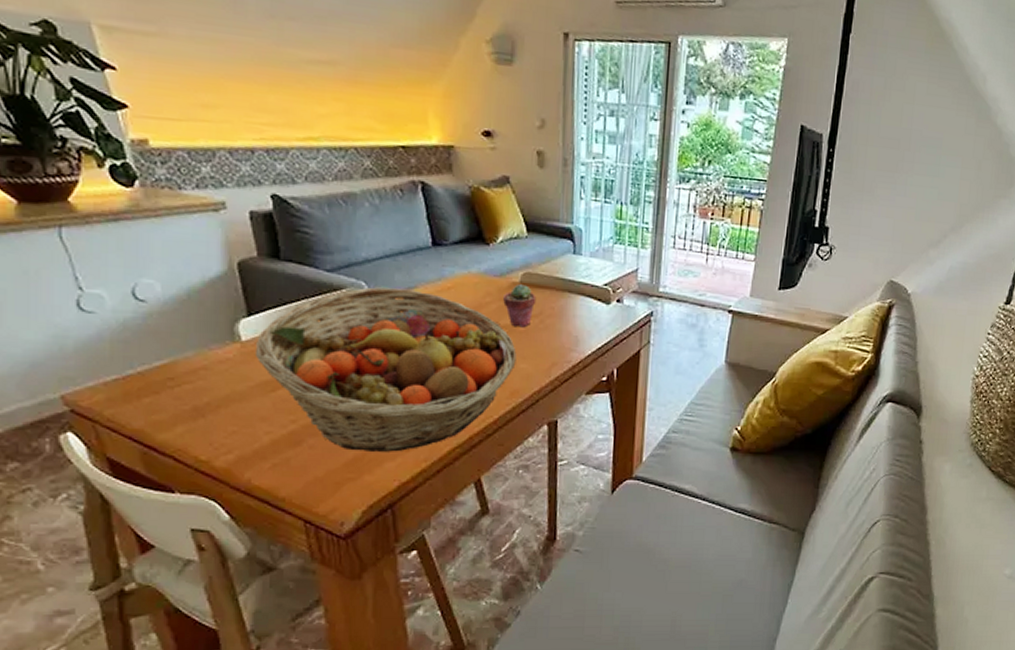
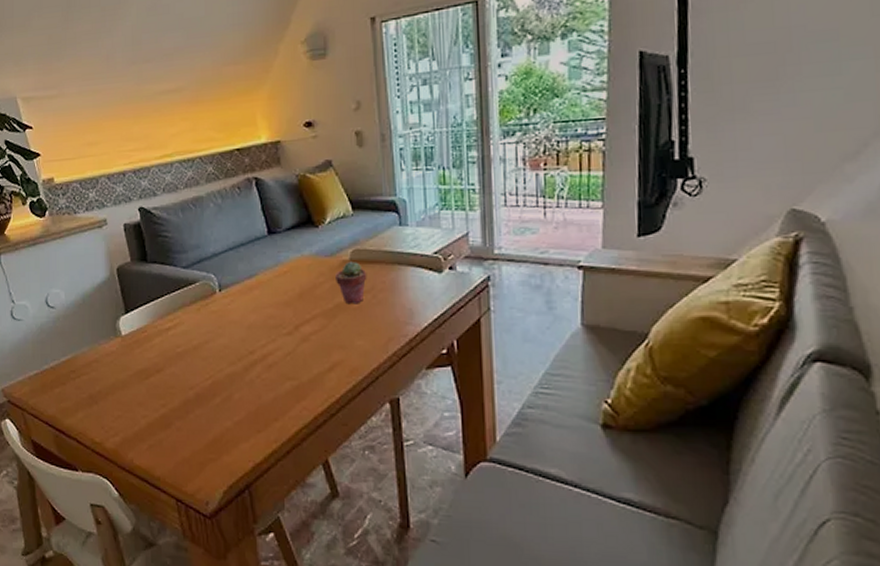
fruit basket: present [254,287,517,452] -> none [131,277,353,433]

